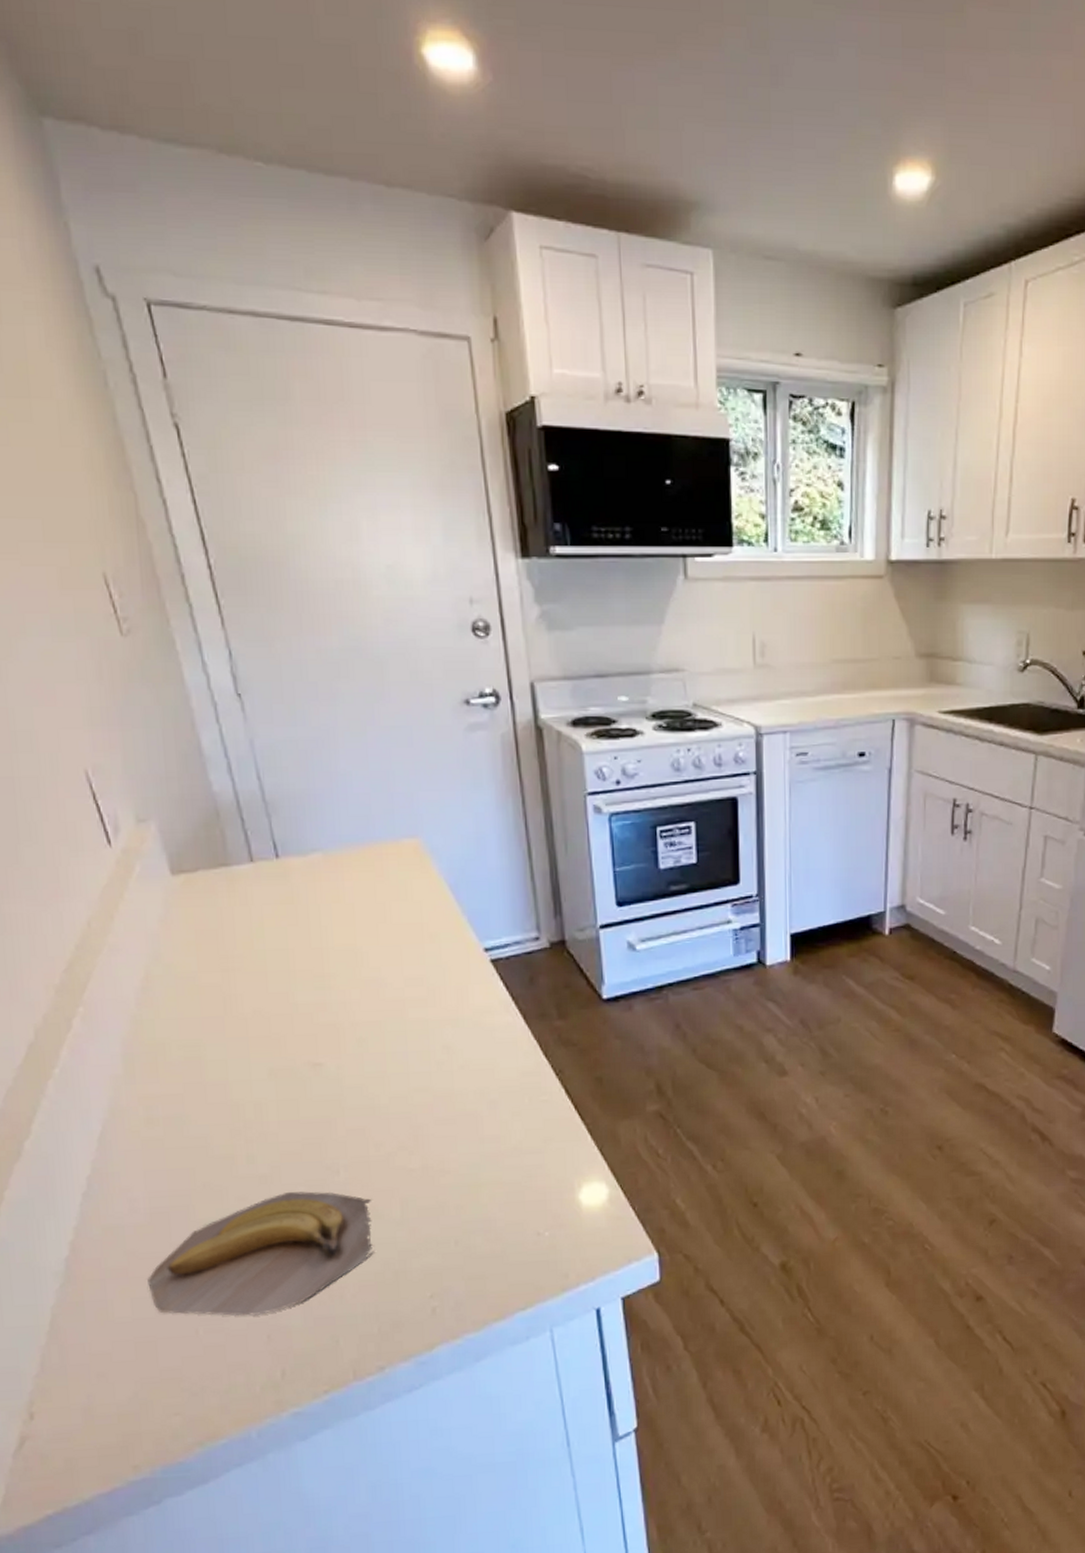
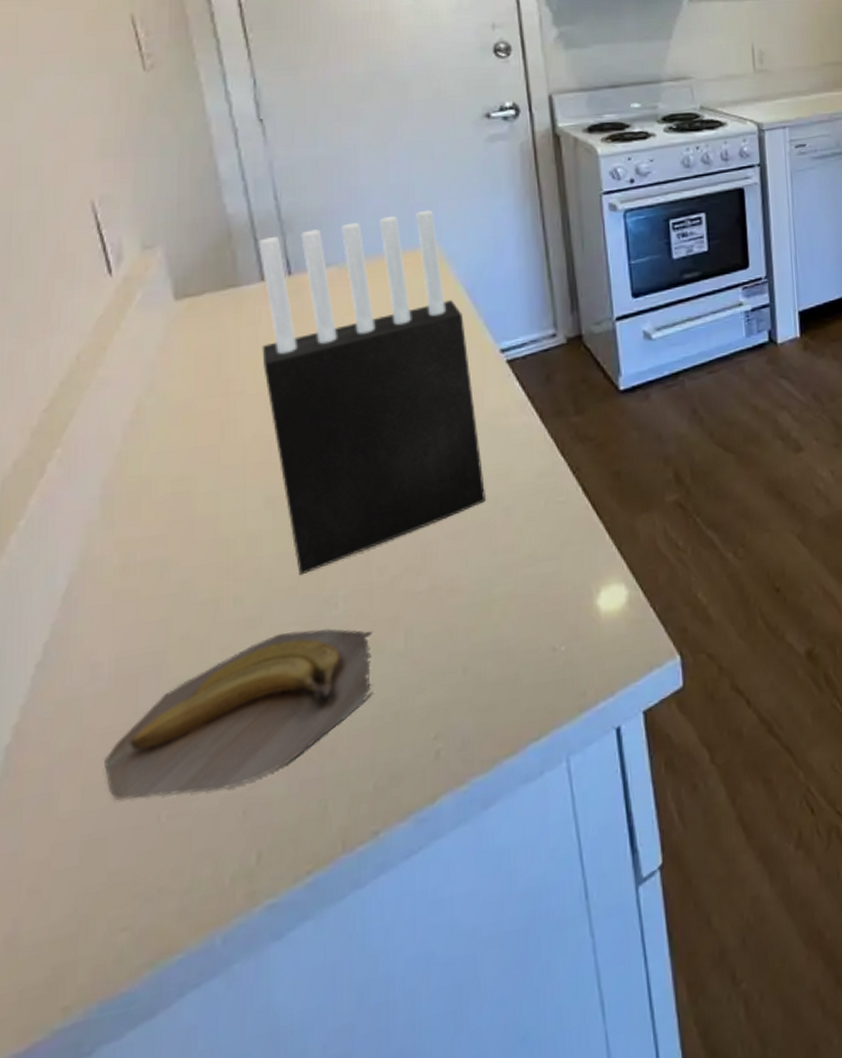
knife block: none [245,800,472,1143] -> present [258,210,486,576]

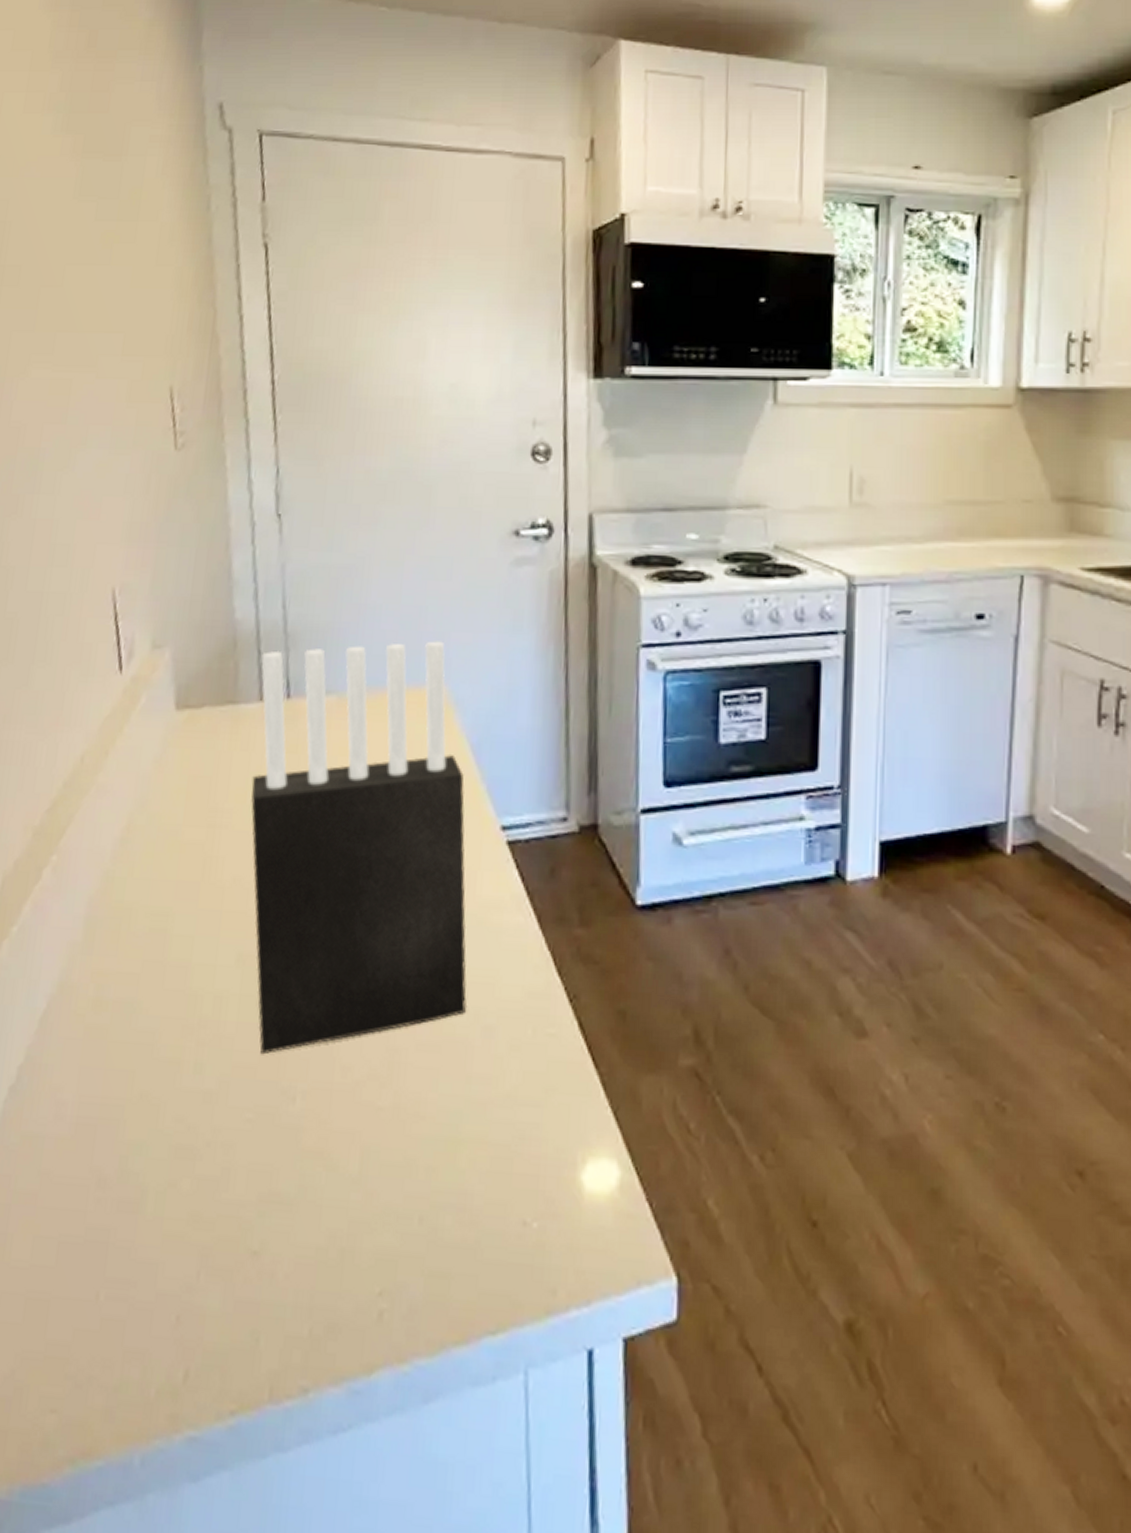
banana: present [104,628,373,800] -> none [55,1118,327,1286]

